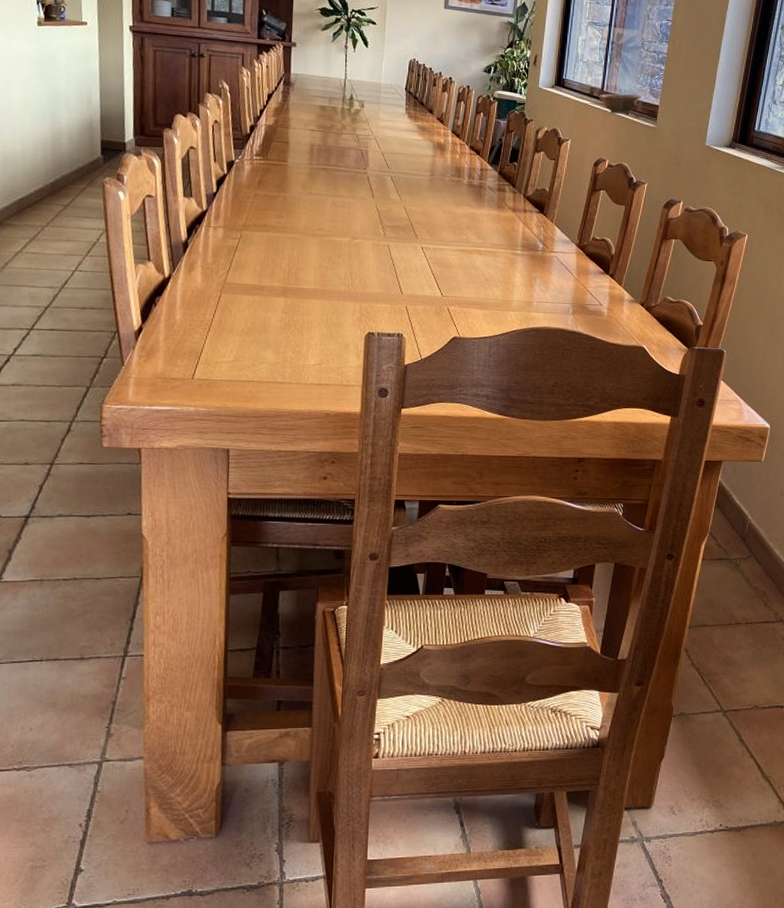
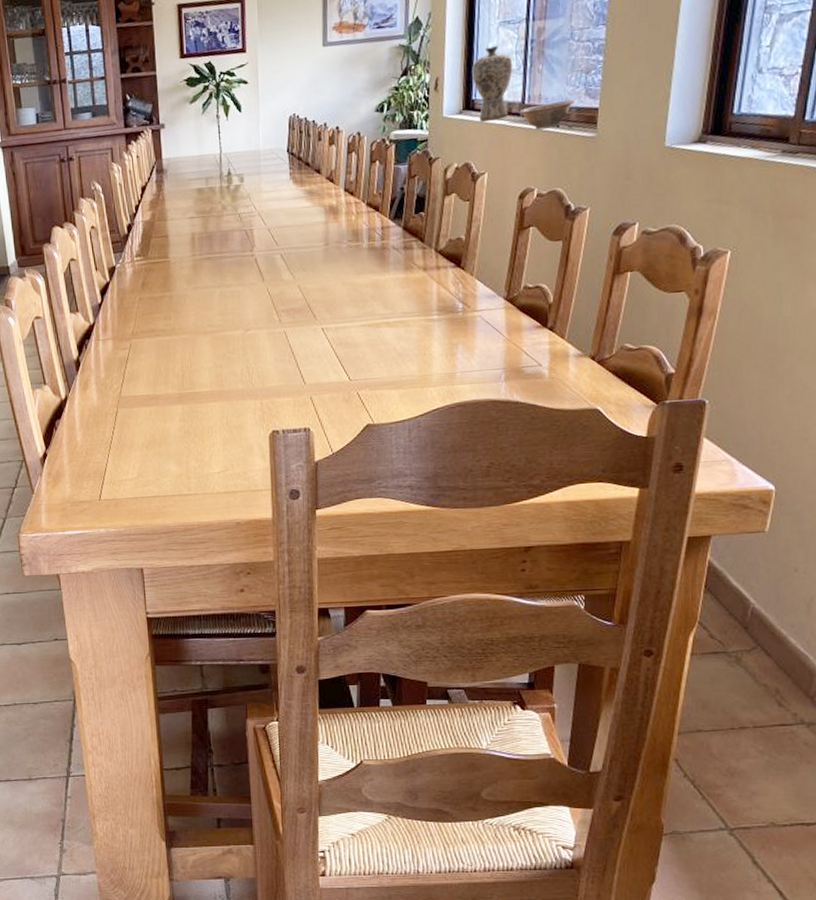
vase: none [564,39,597,100] -> present [472,46,513,123]

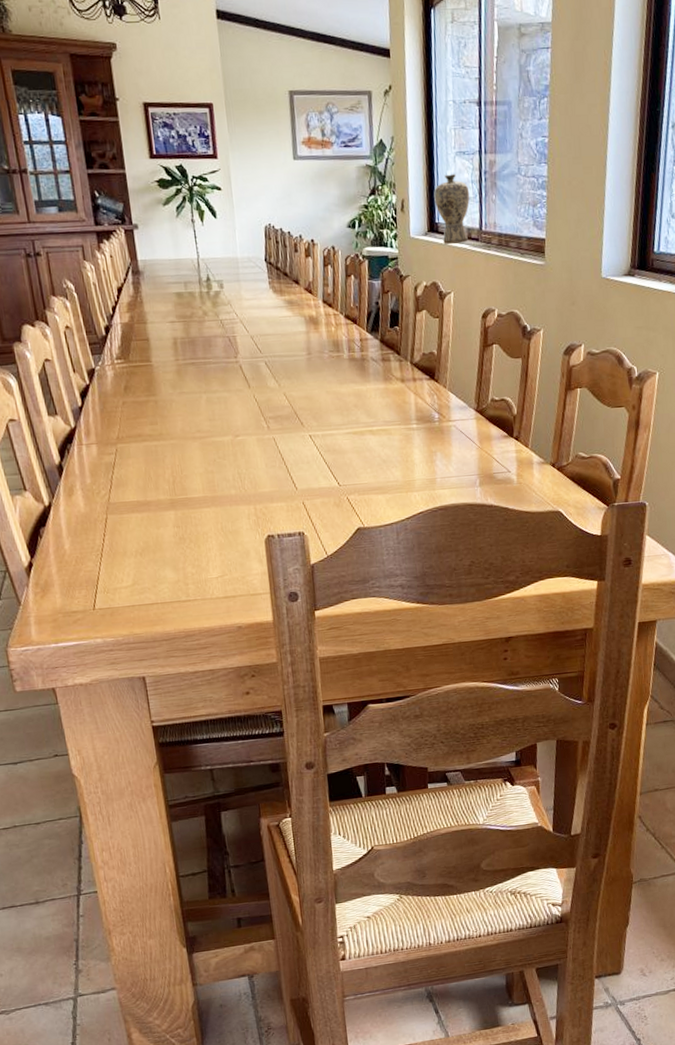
decorative bowl: present [519,99,575,130] -> none [478,229,525,255]

